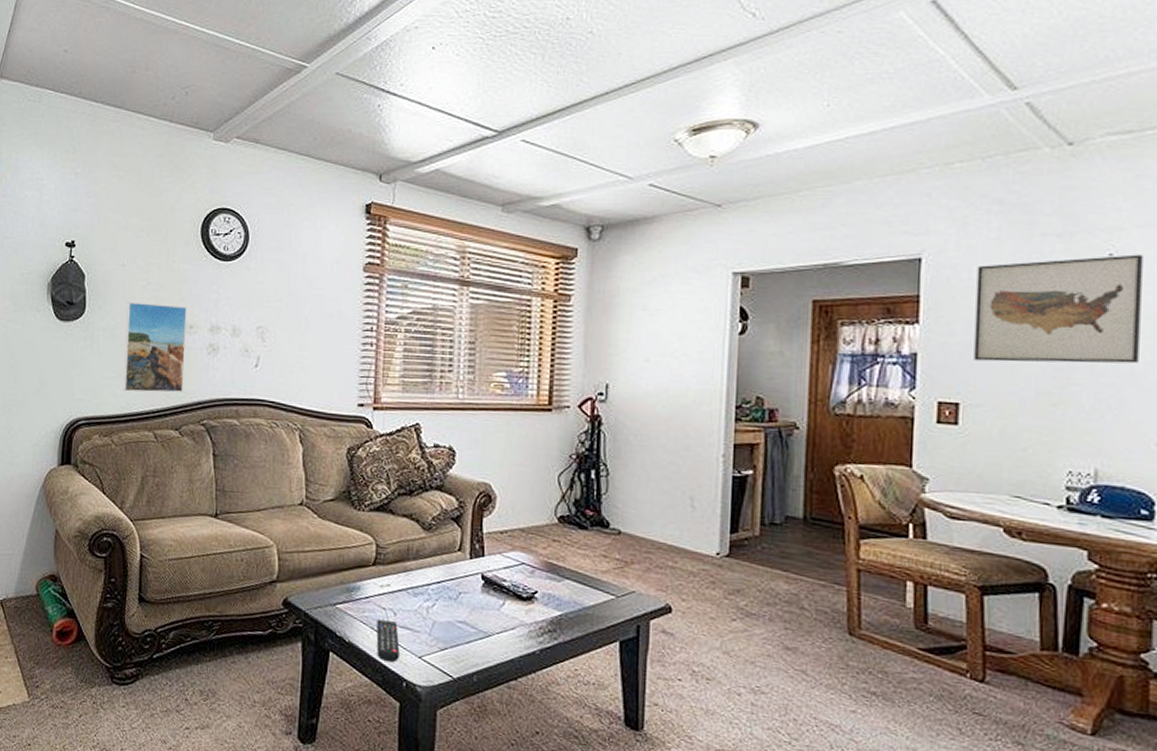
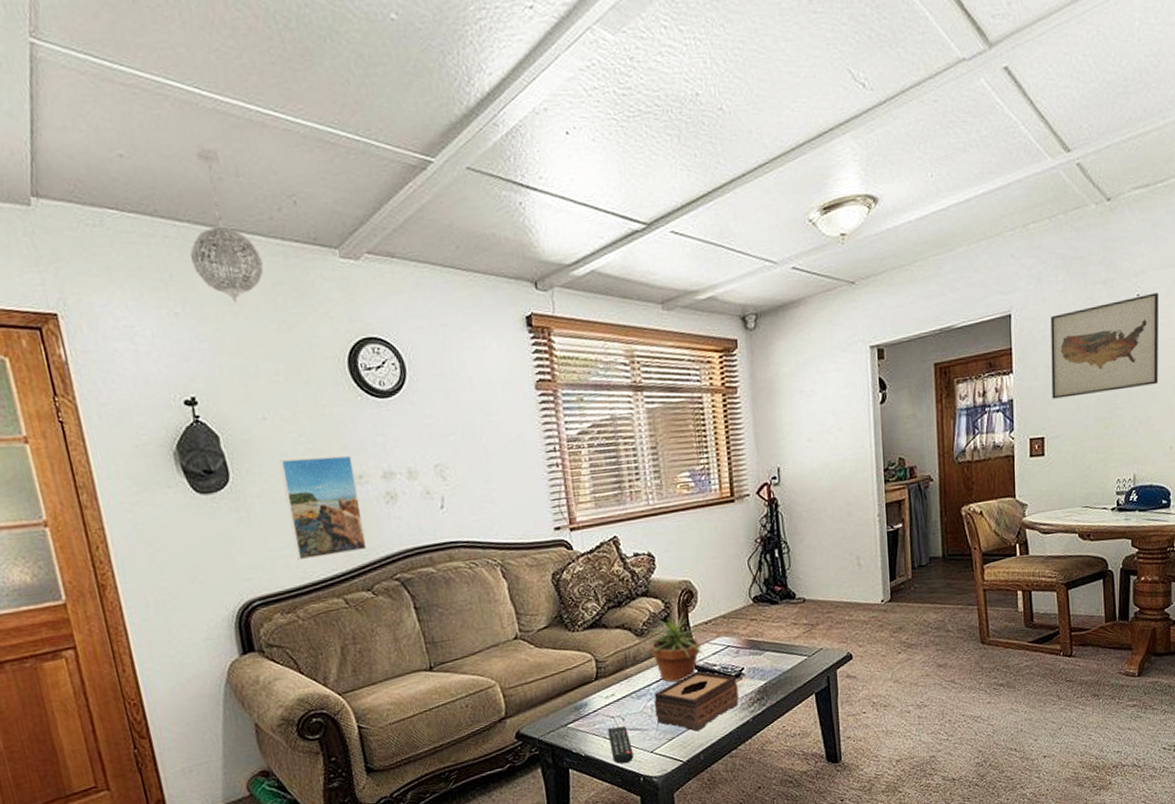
pendant light: none [97,47,151,169] -> present [189,147,264,303]
potted plant: none [430,515,499,589] -> present [646,612,705,682]
tissue box: none [430,581,528,649] -> present [654,671,739,732]

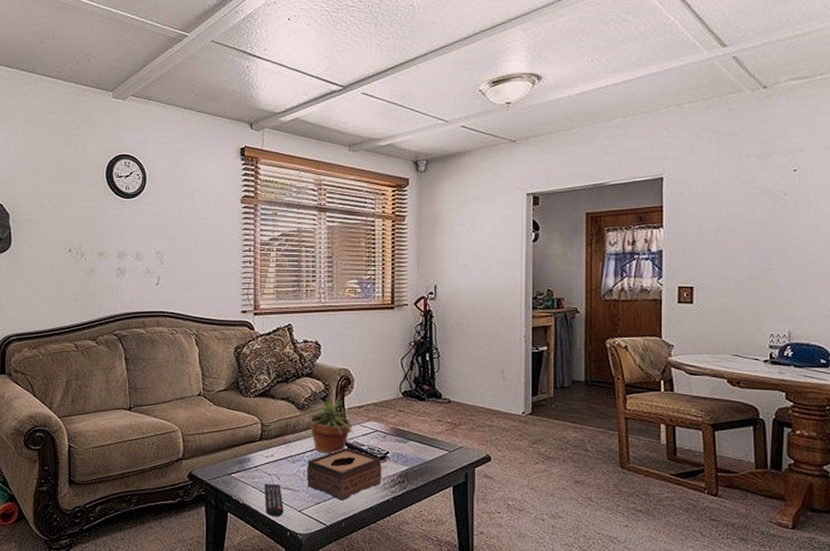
pendant light: present [189,147,264,303] -> none [13,21,60,124]
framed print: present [279,455,367,561] -> none [47,235,98,311]
wall art: present [1051,292,1158,399] -> none [702,169,817,254]

